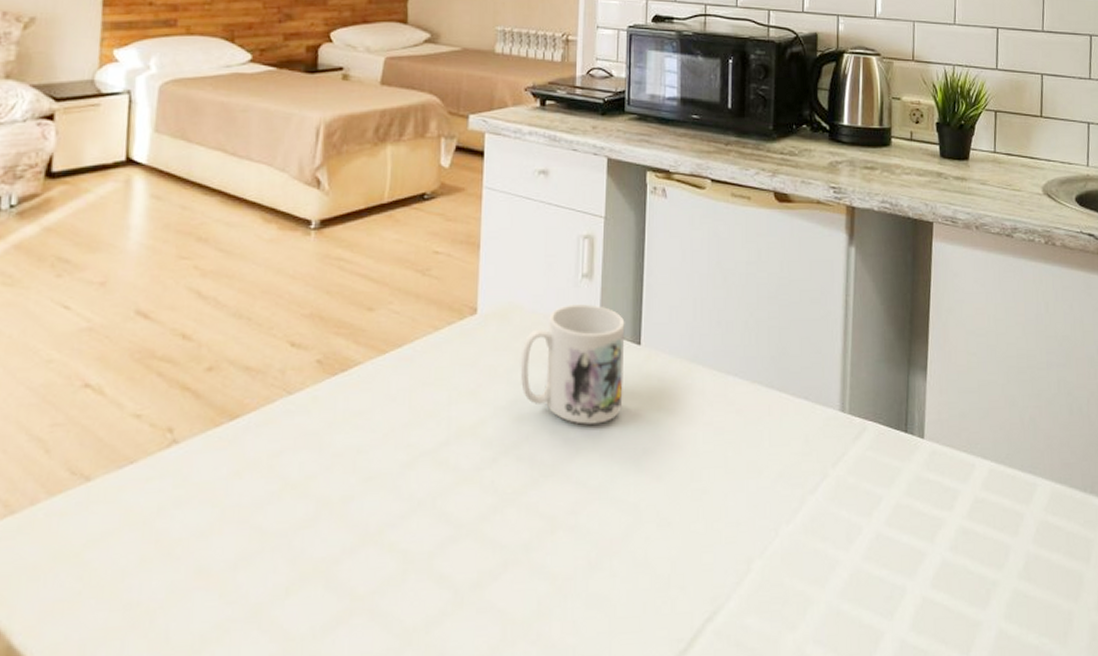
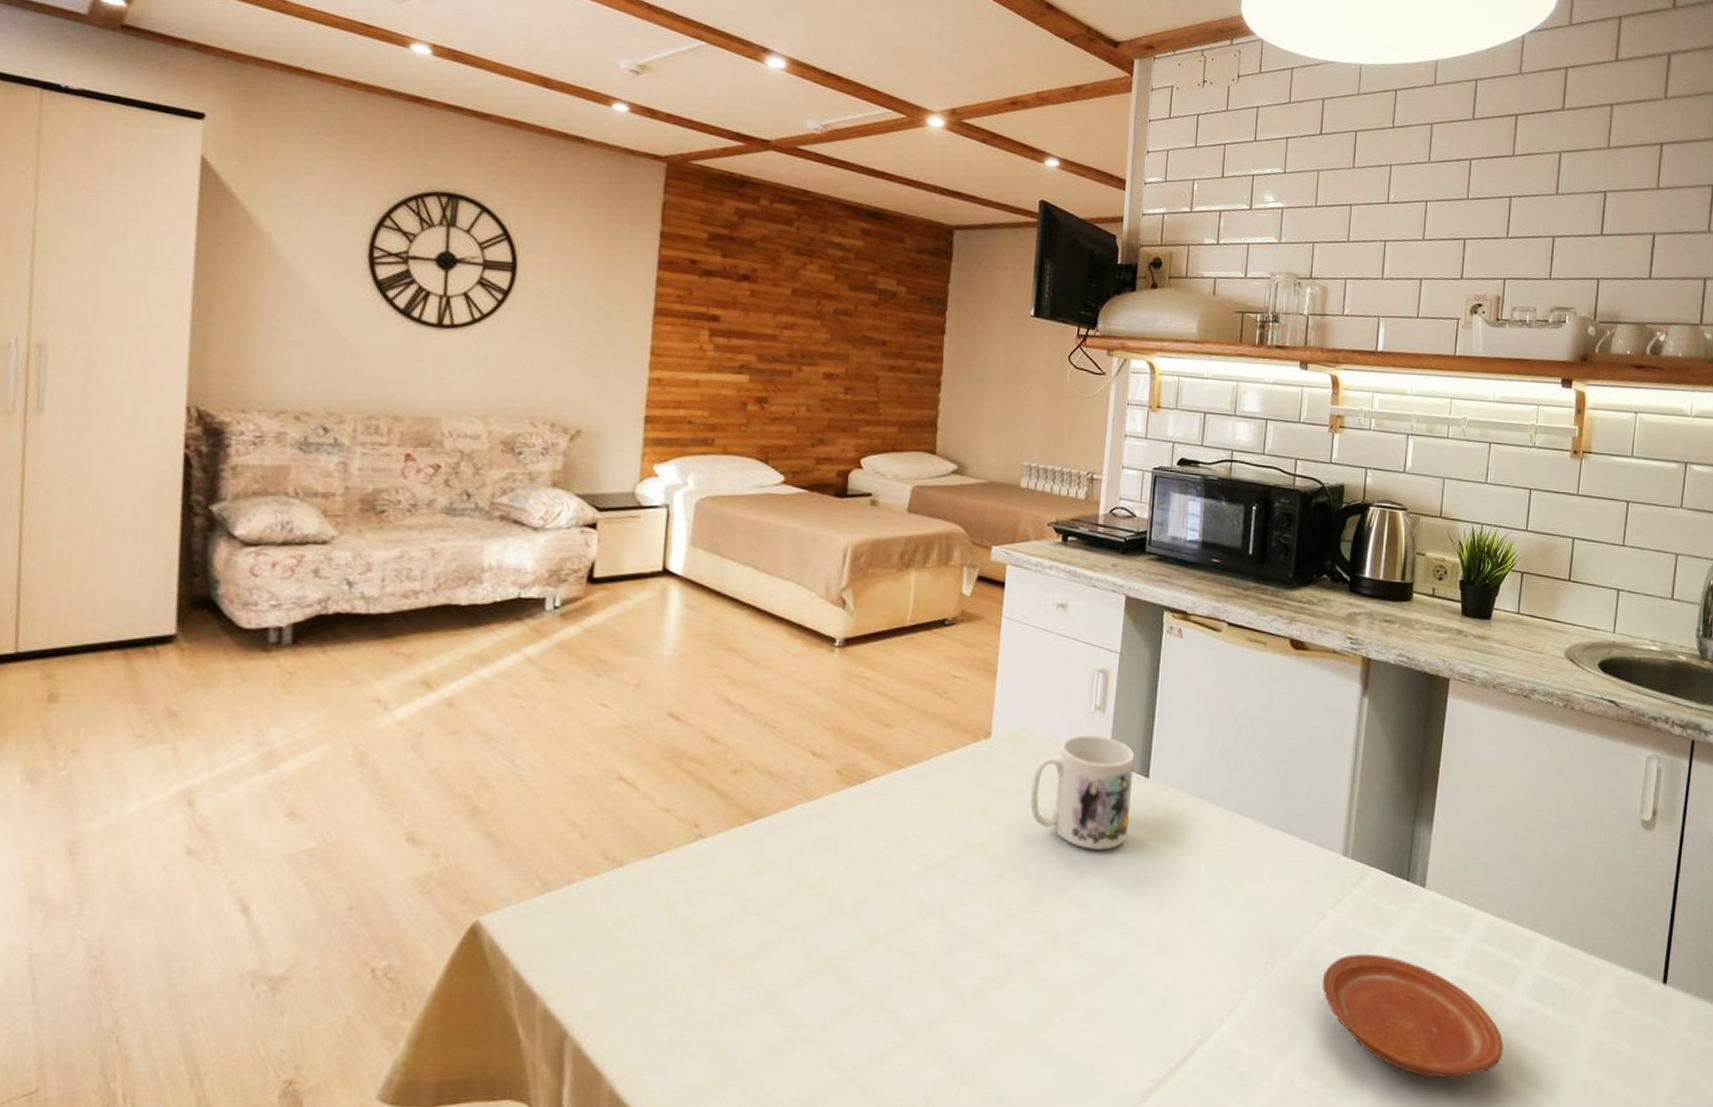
plate: none [827,512,1013,636] -> present [1322,954,1504,1078]

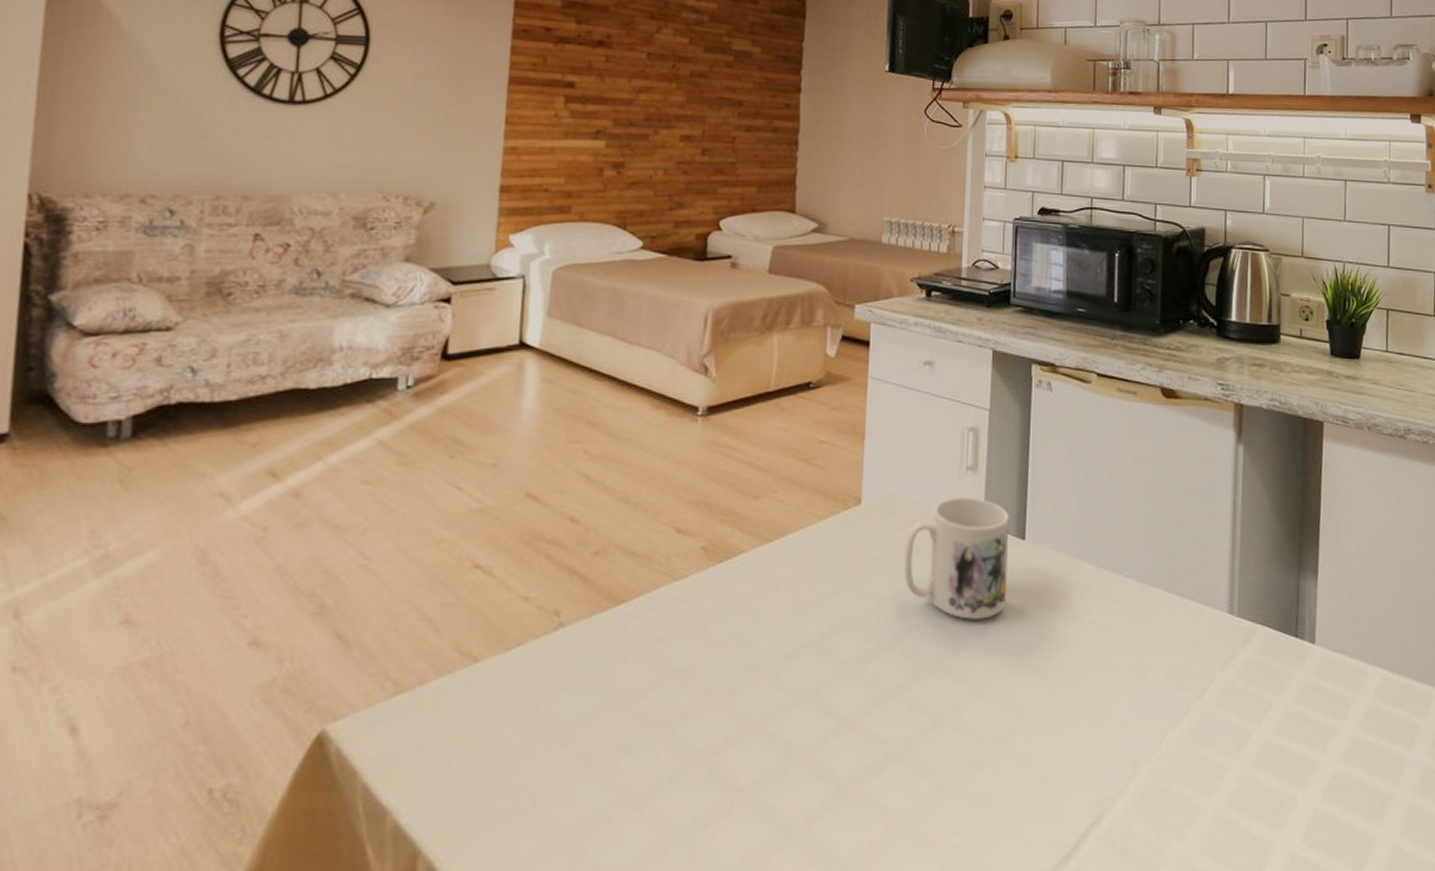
plate: present [1322,954,1504,1078] -> none [1215,719,1408,851]

